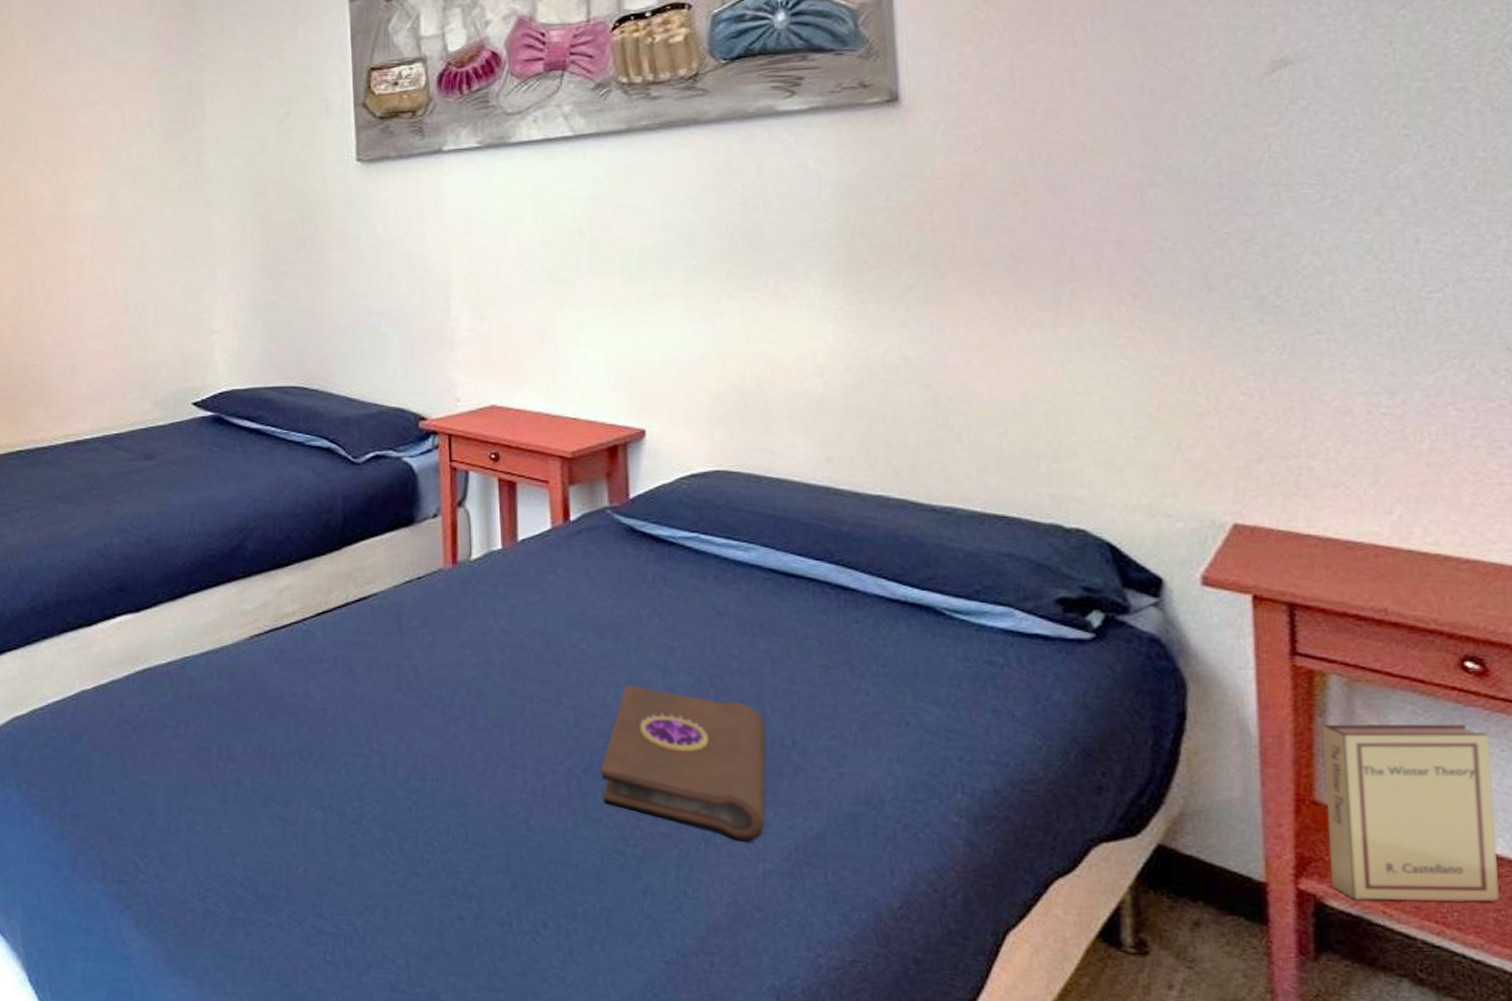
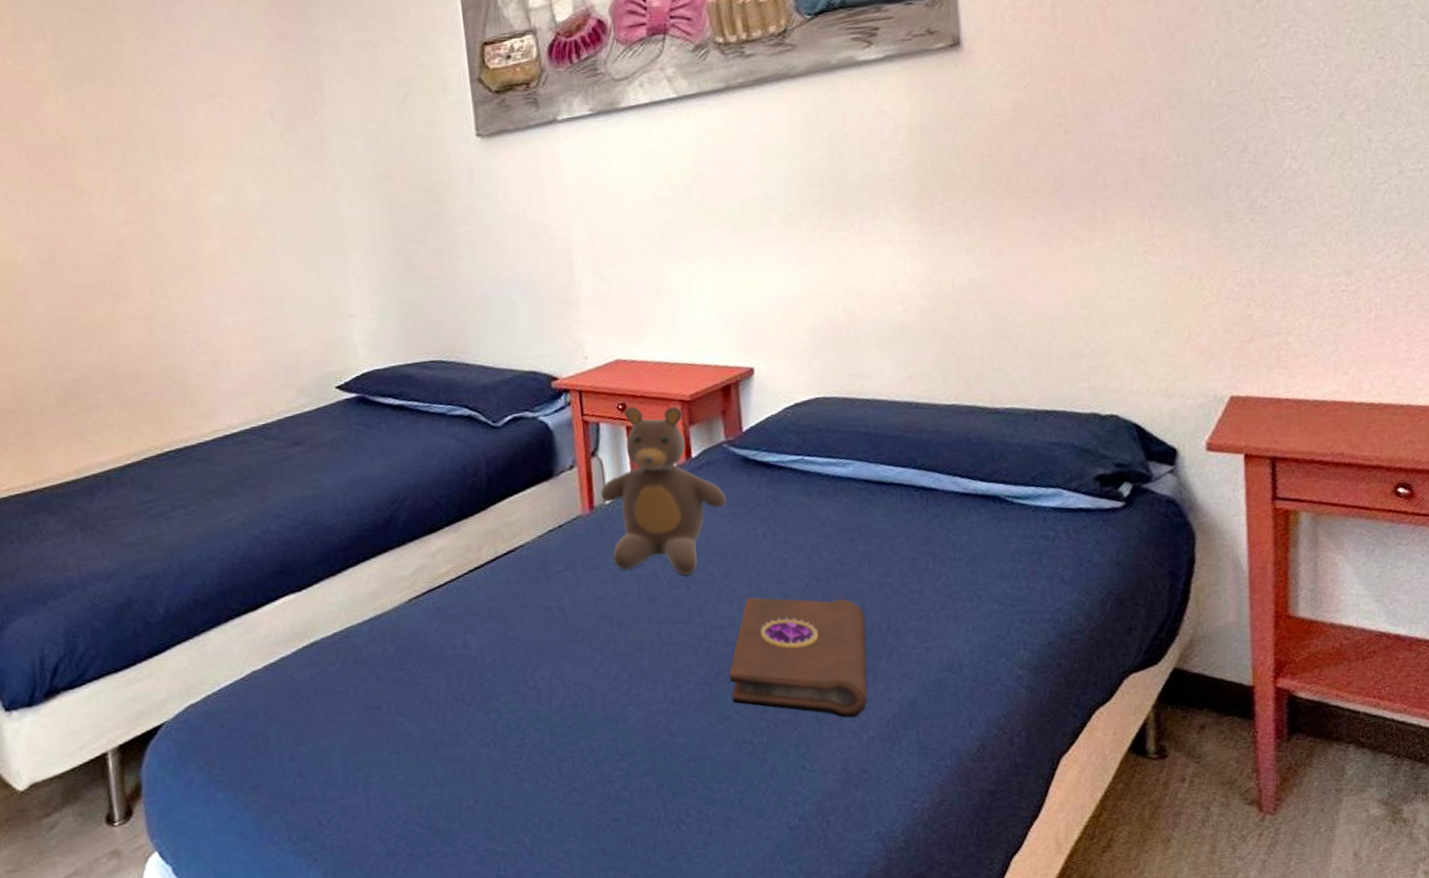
teddy bear: none [465,458,607,652] -> present [600,406,727,576]
book: present [1321,724,1499,903] -> none [1294,538,1418,690]

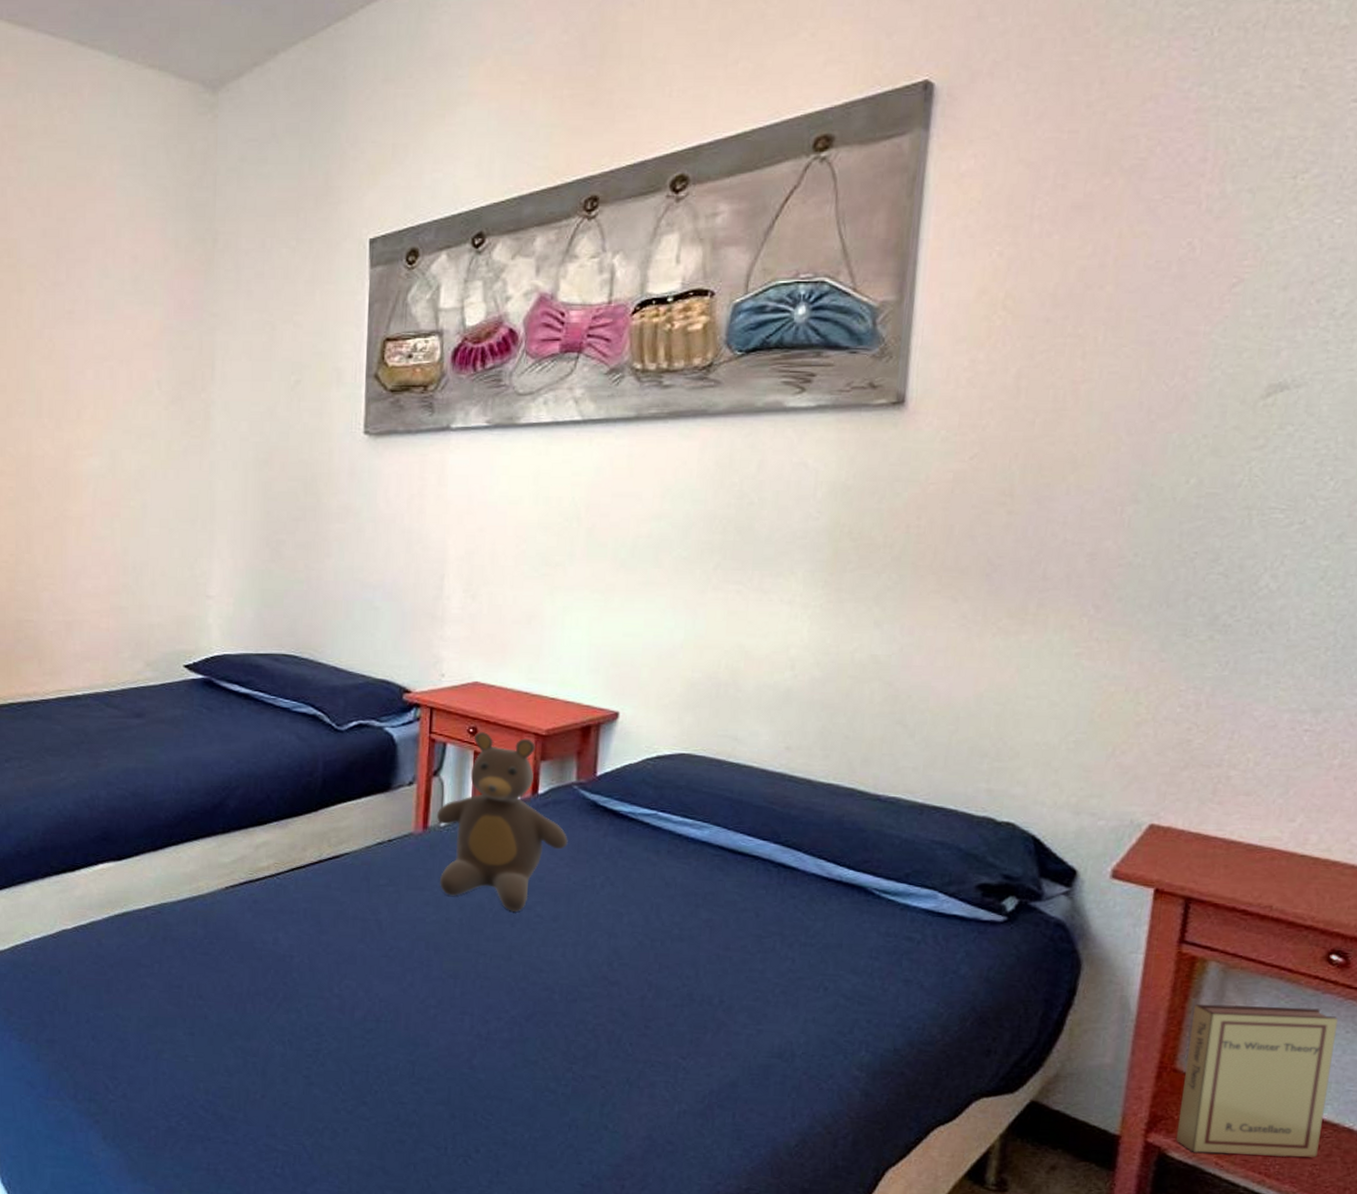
book: present [729,597,867,718] -> none [542,945,698,1086]
book: none [1294,538,1418,690] -> present [1175,1003,1338,1158]

